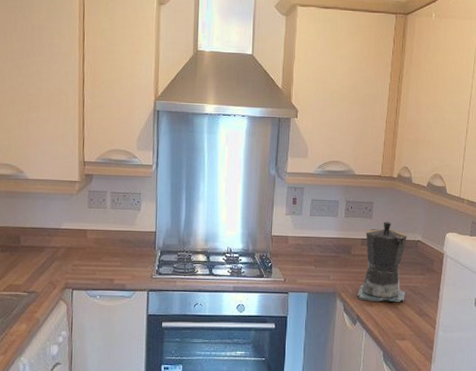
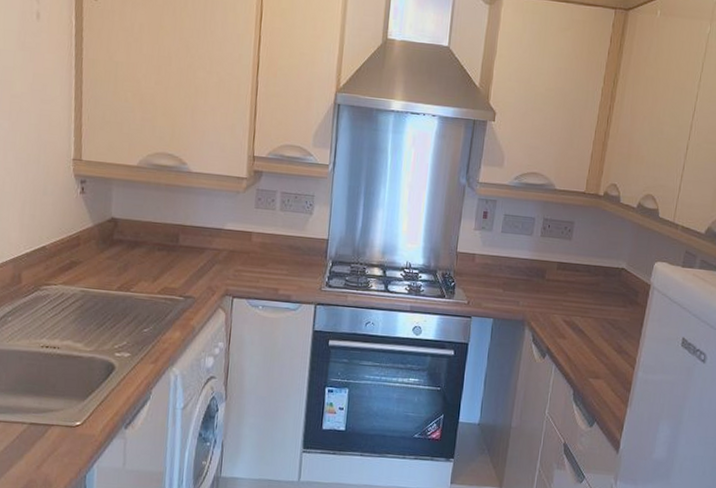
coffee maker: present [357,221,407,303] -> none [548,244,610,336]

